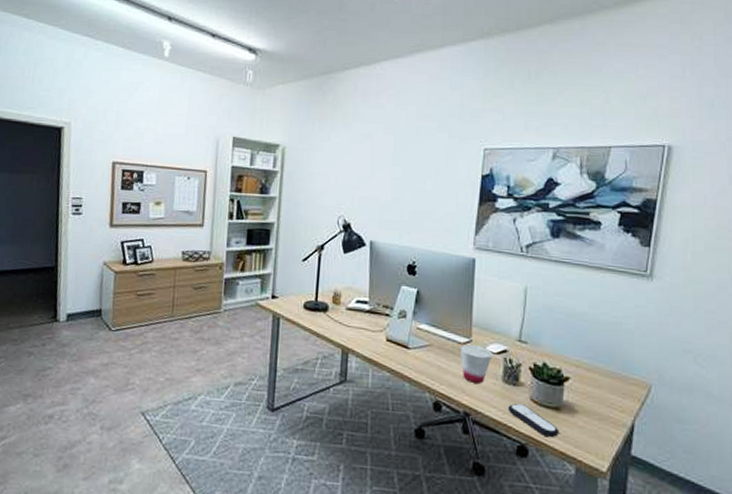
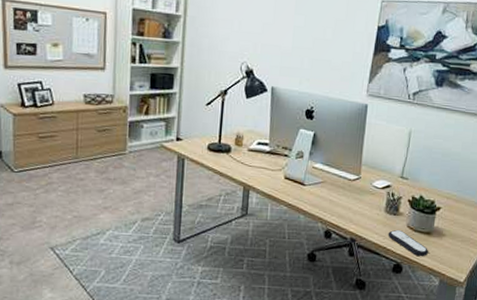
cup: present [460,344,492,383] -> none [350,181,378,214]

